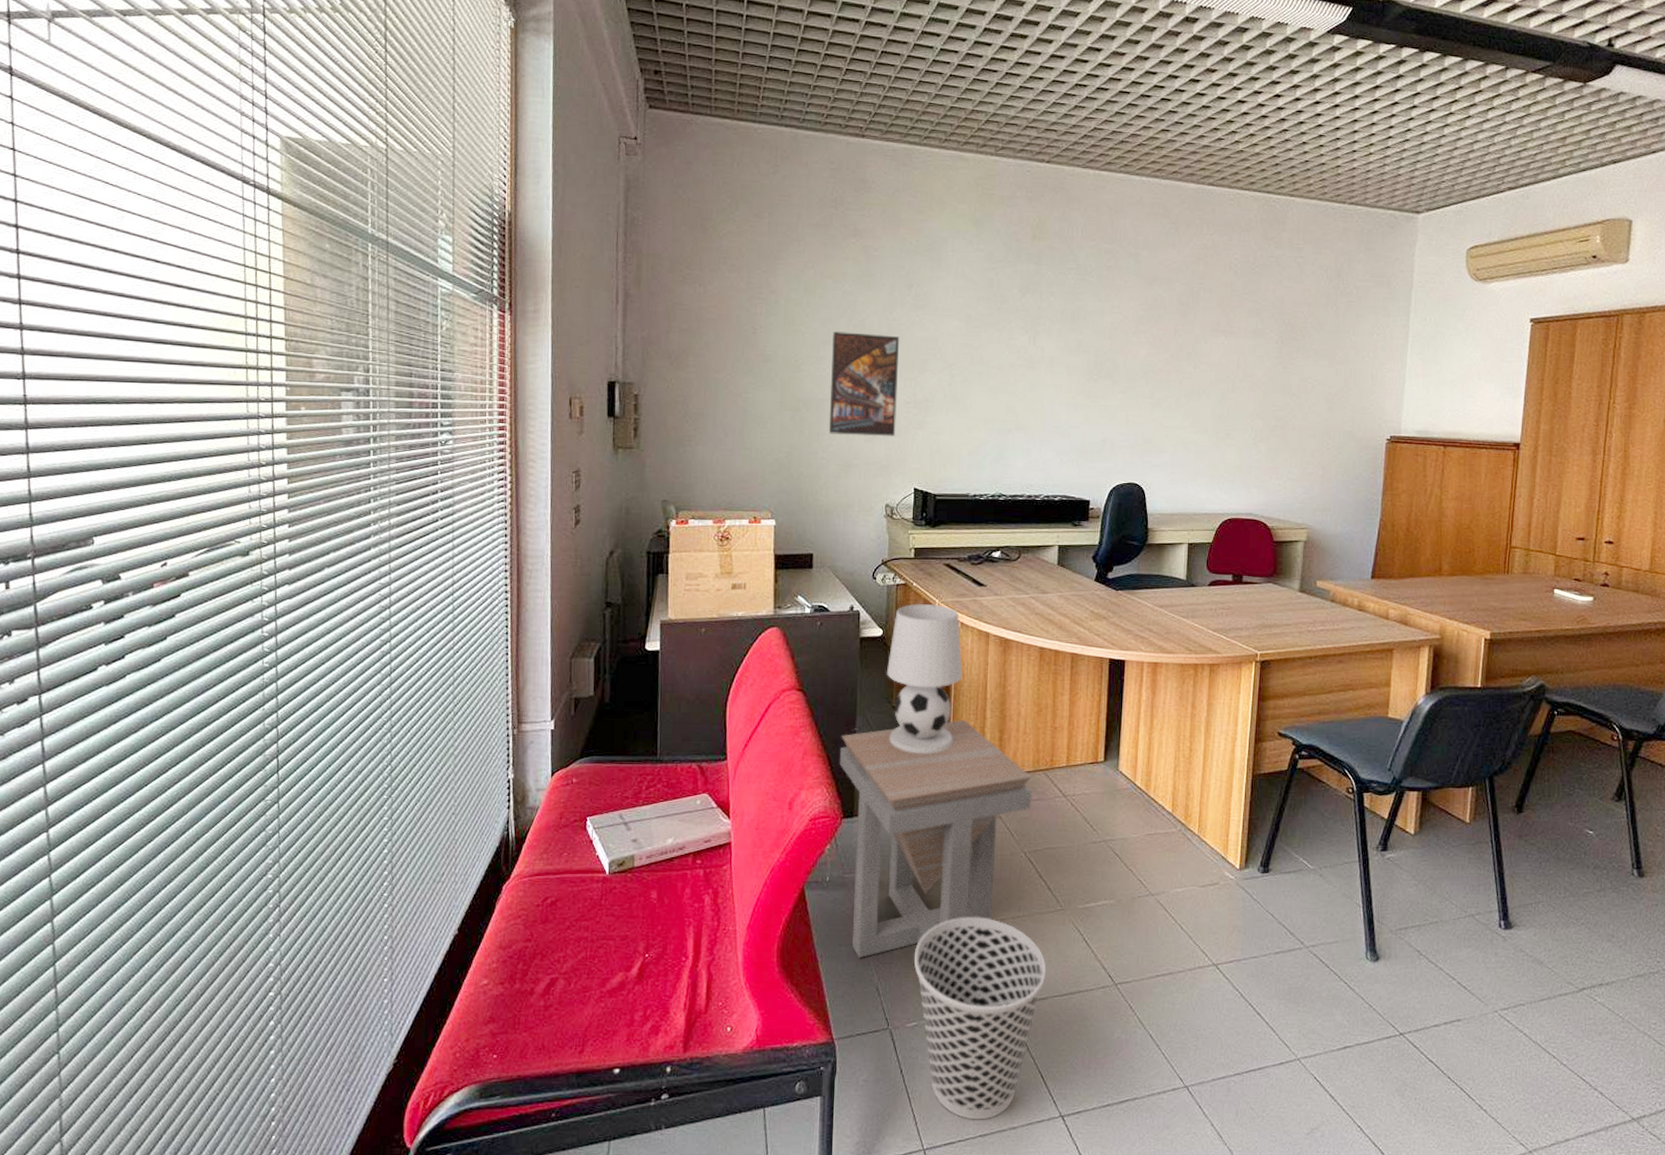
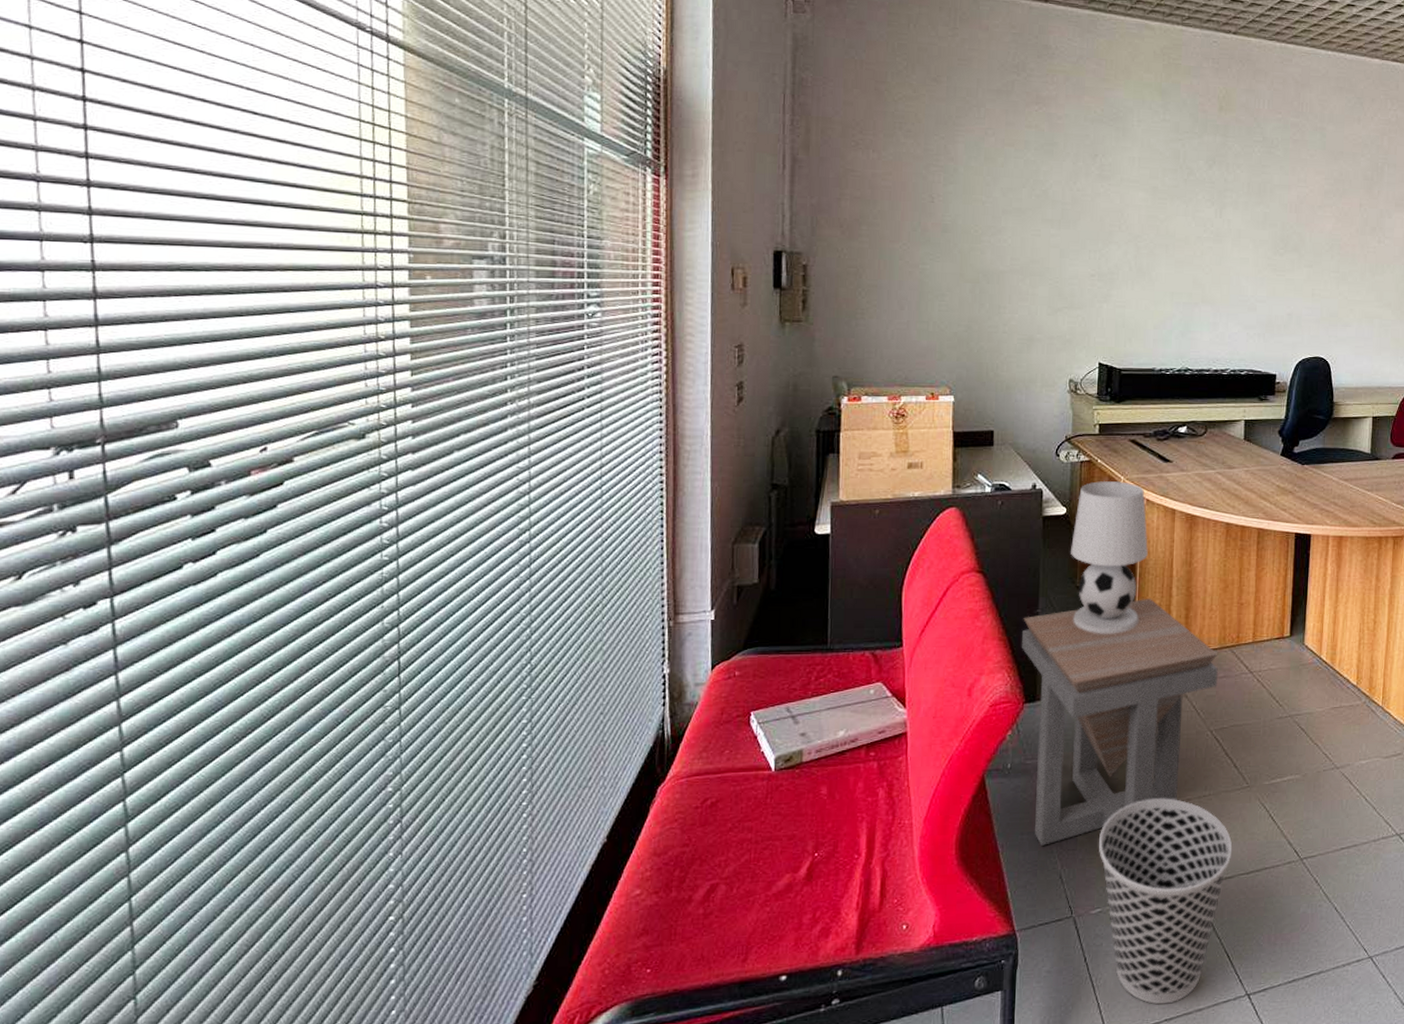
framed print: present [829,331,900,436] -> none [1011,201,1084,310]

